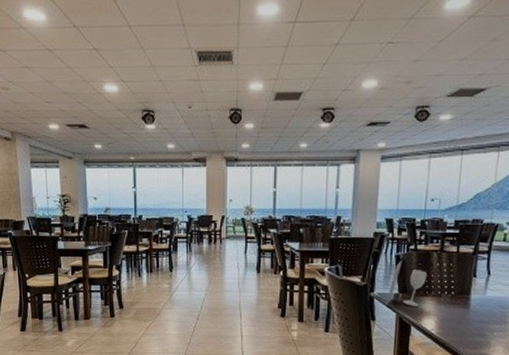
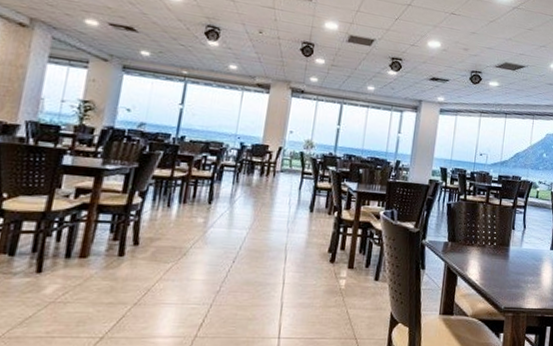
glass: present [385,260,427,306] -> none [435,209,474,256]

